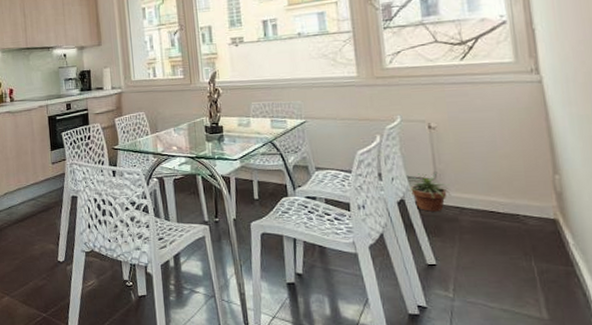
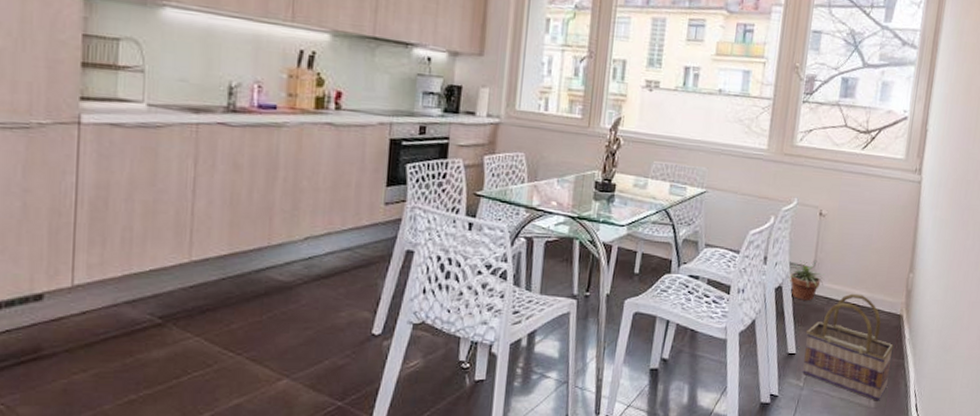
basket: none [442,201,559,313] -> present [802,293,894,401]

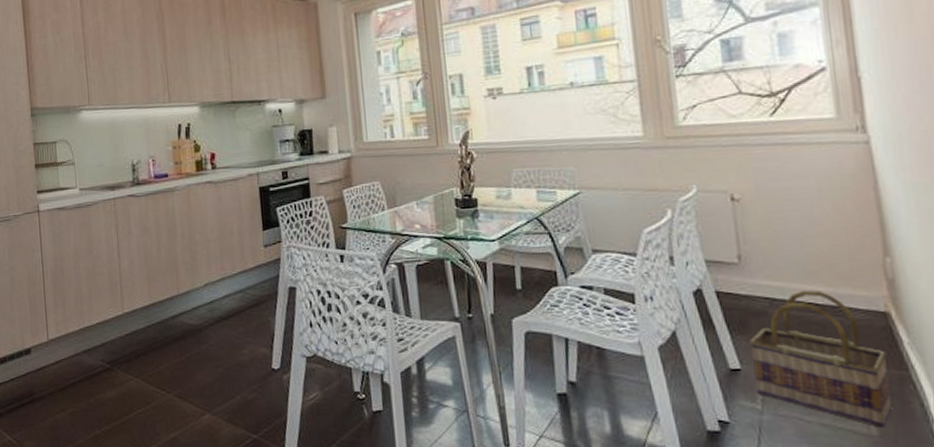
potted plant: present [788,260,825,301] -> none [706,255,759,304]

